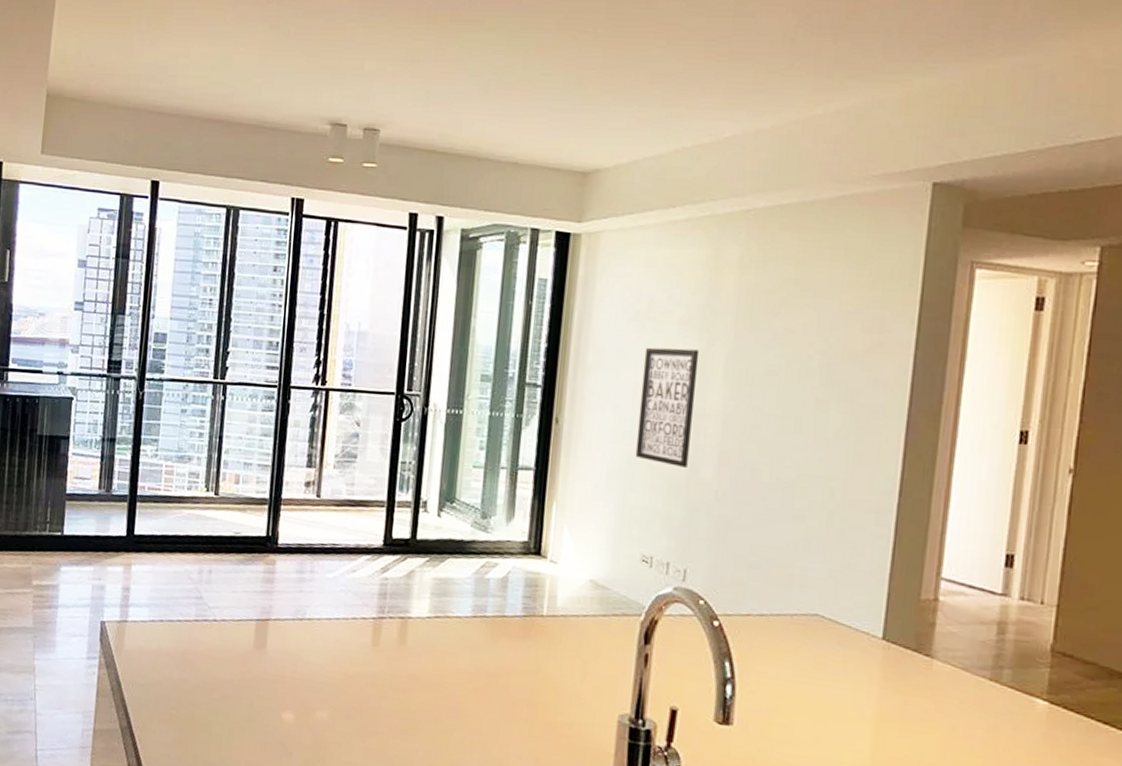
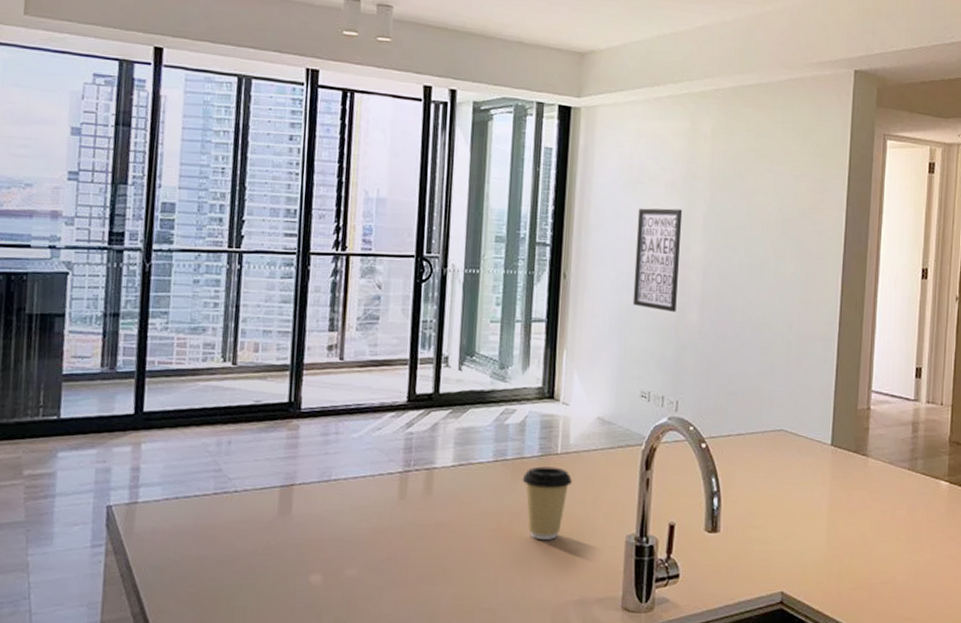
coffee cup: none [502,627,559,709] -> present [522,466,573,540]

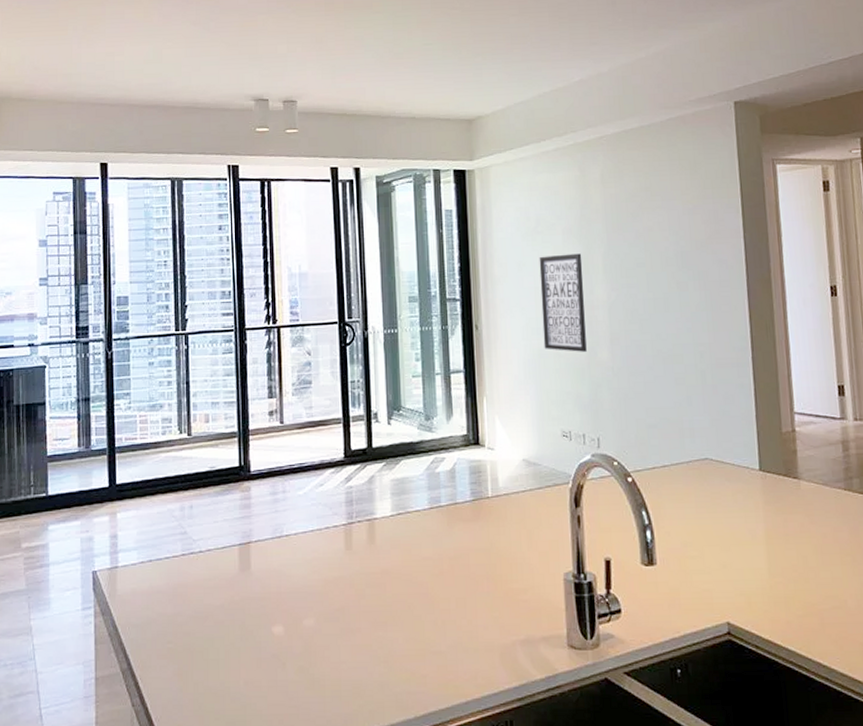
coffee cup: present [522,466,573,540] -> none [458,510,506,582]

